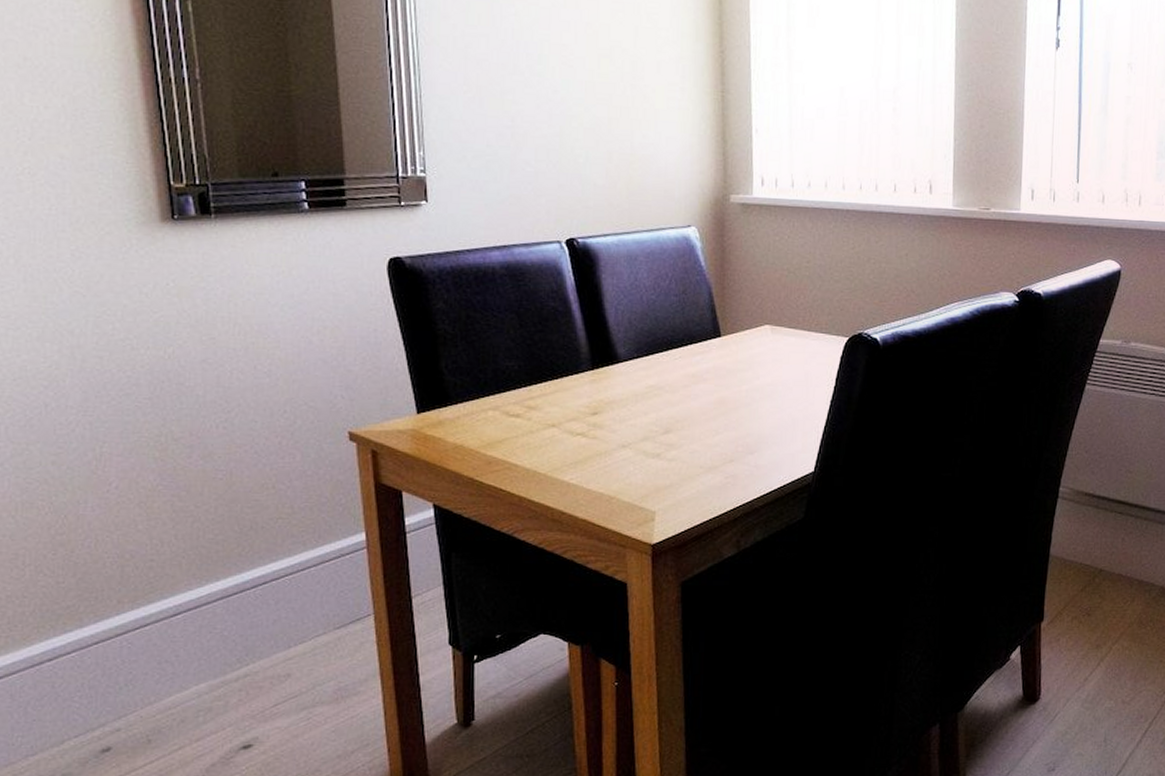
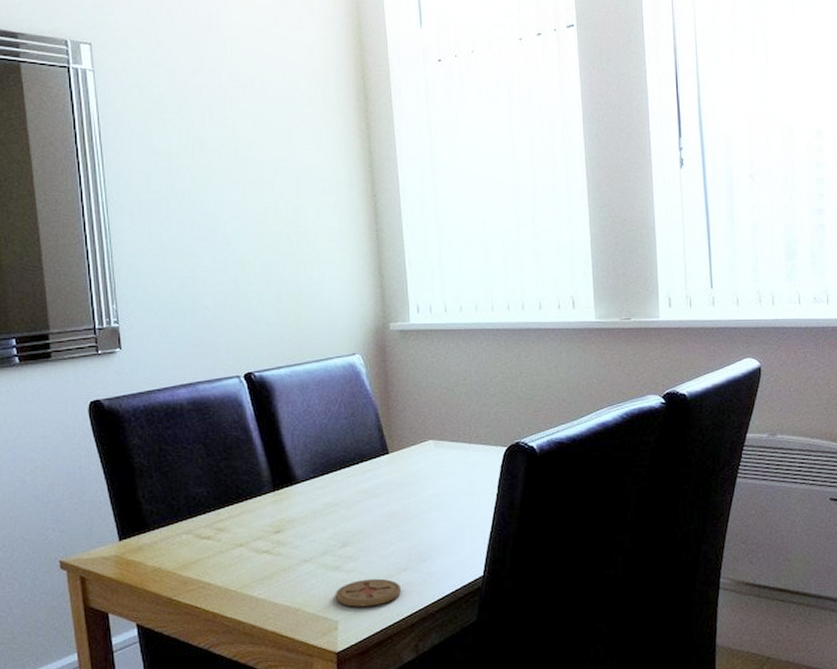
coaster: none [653,469,726,498] -> present [335,578,402,607]

